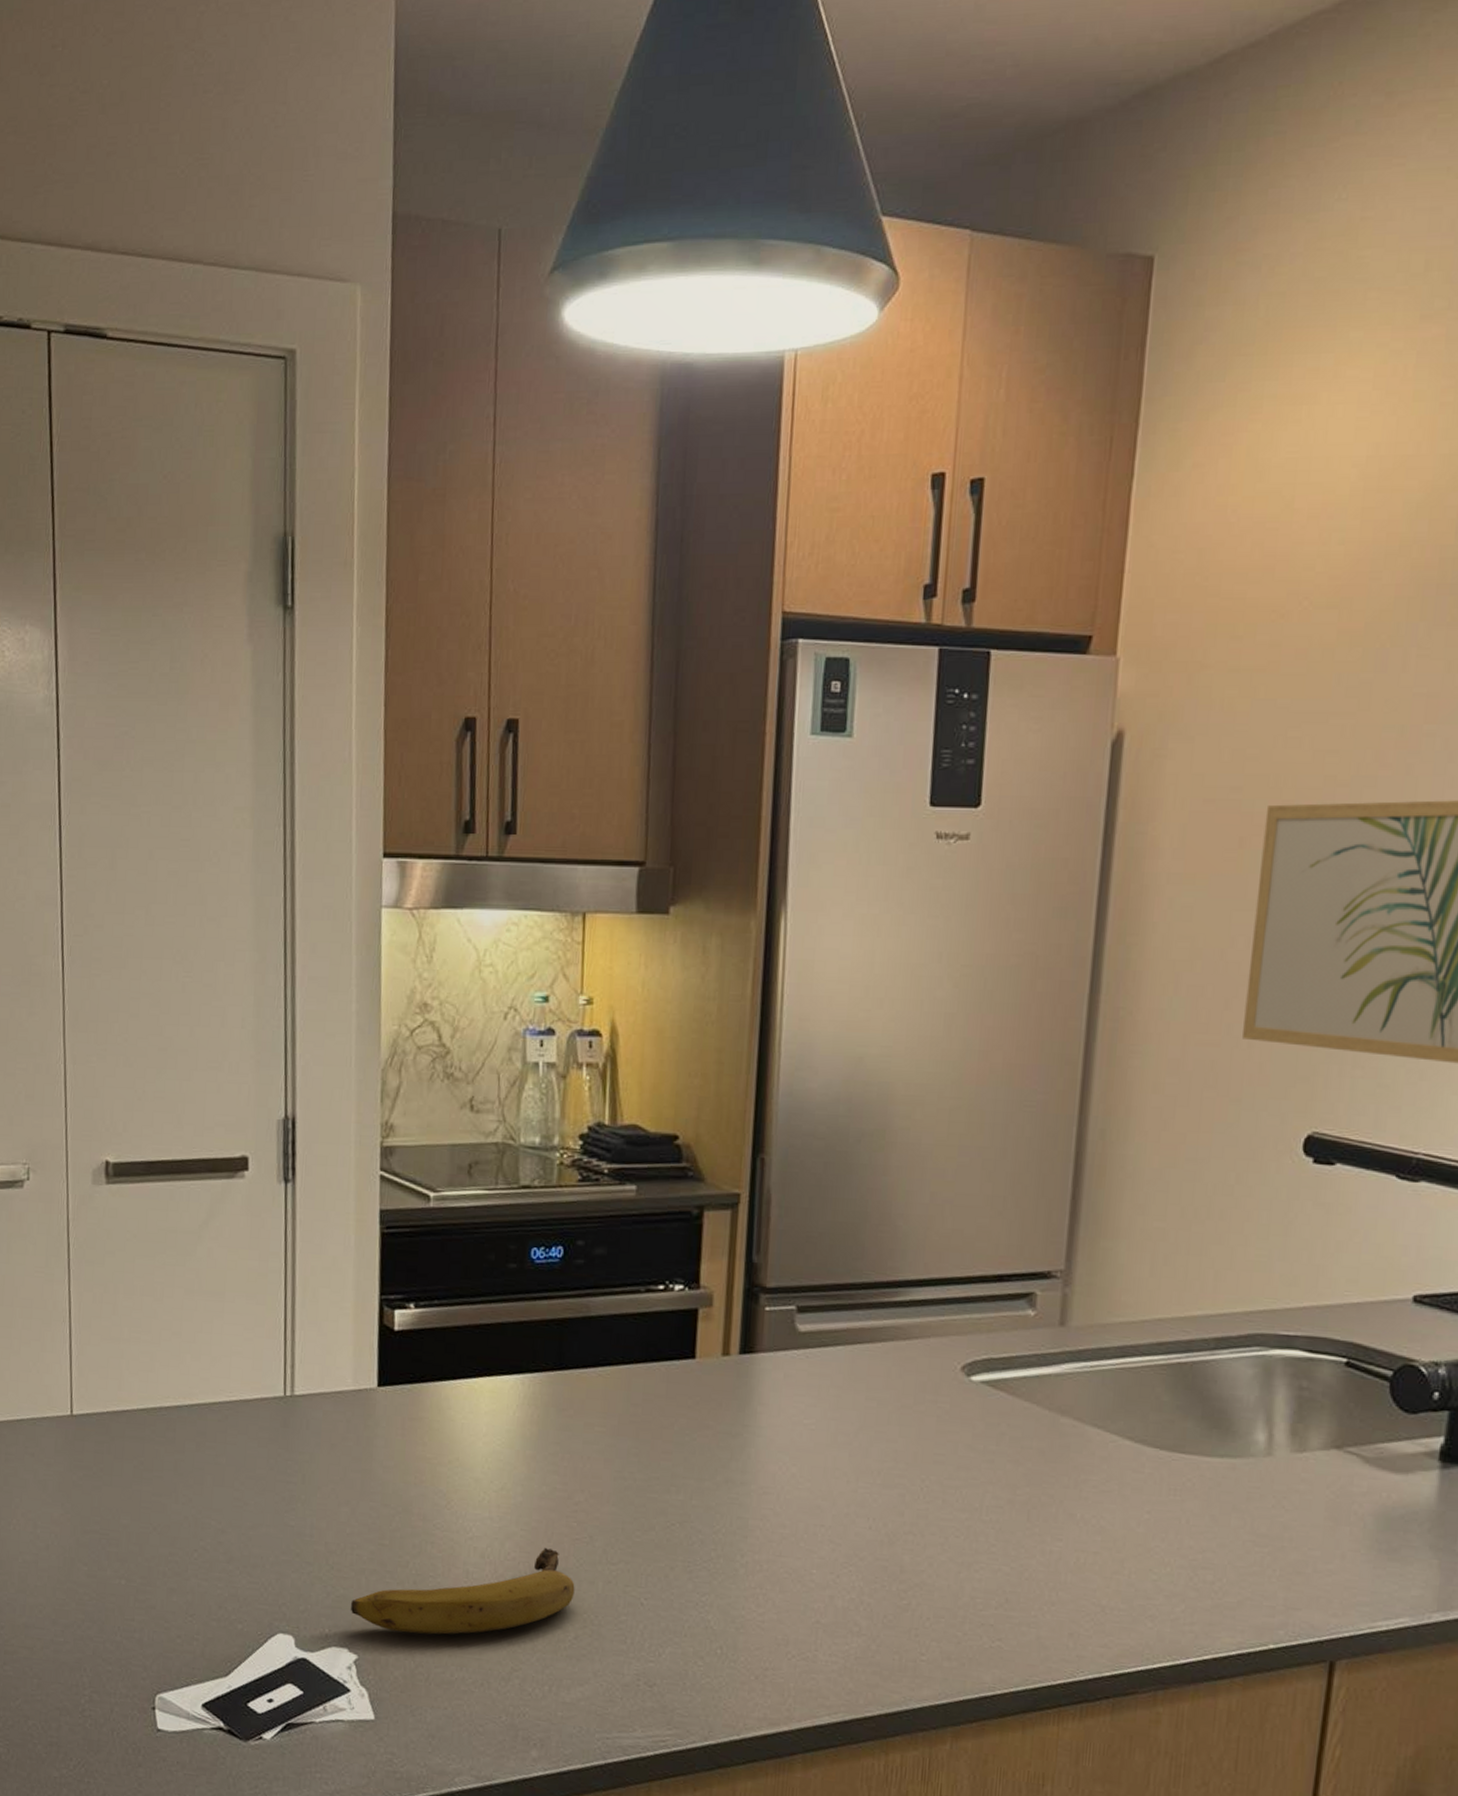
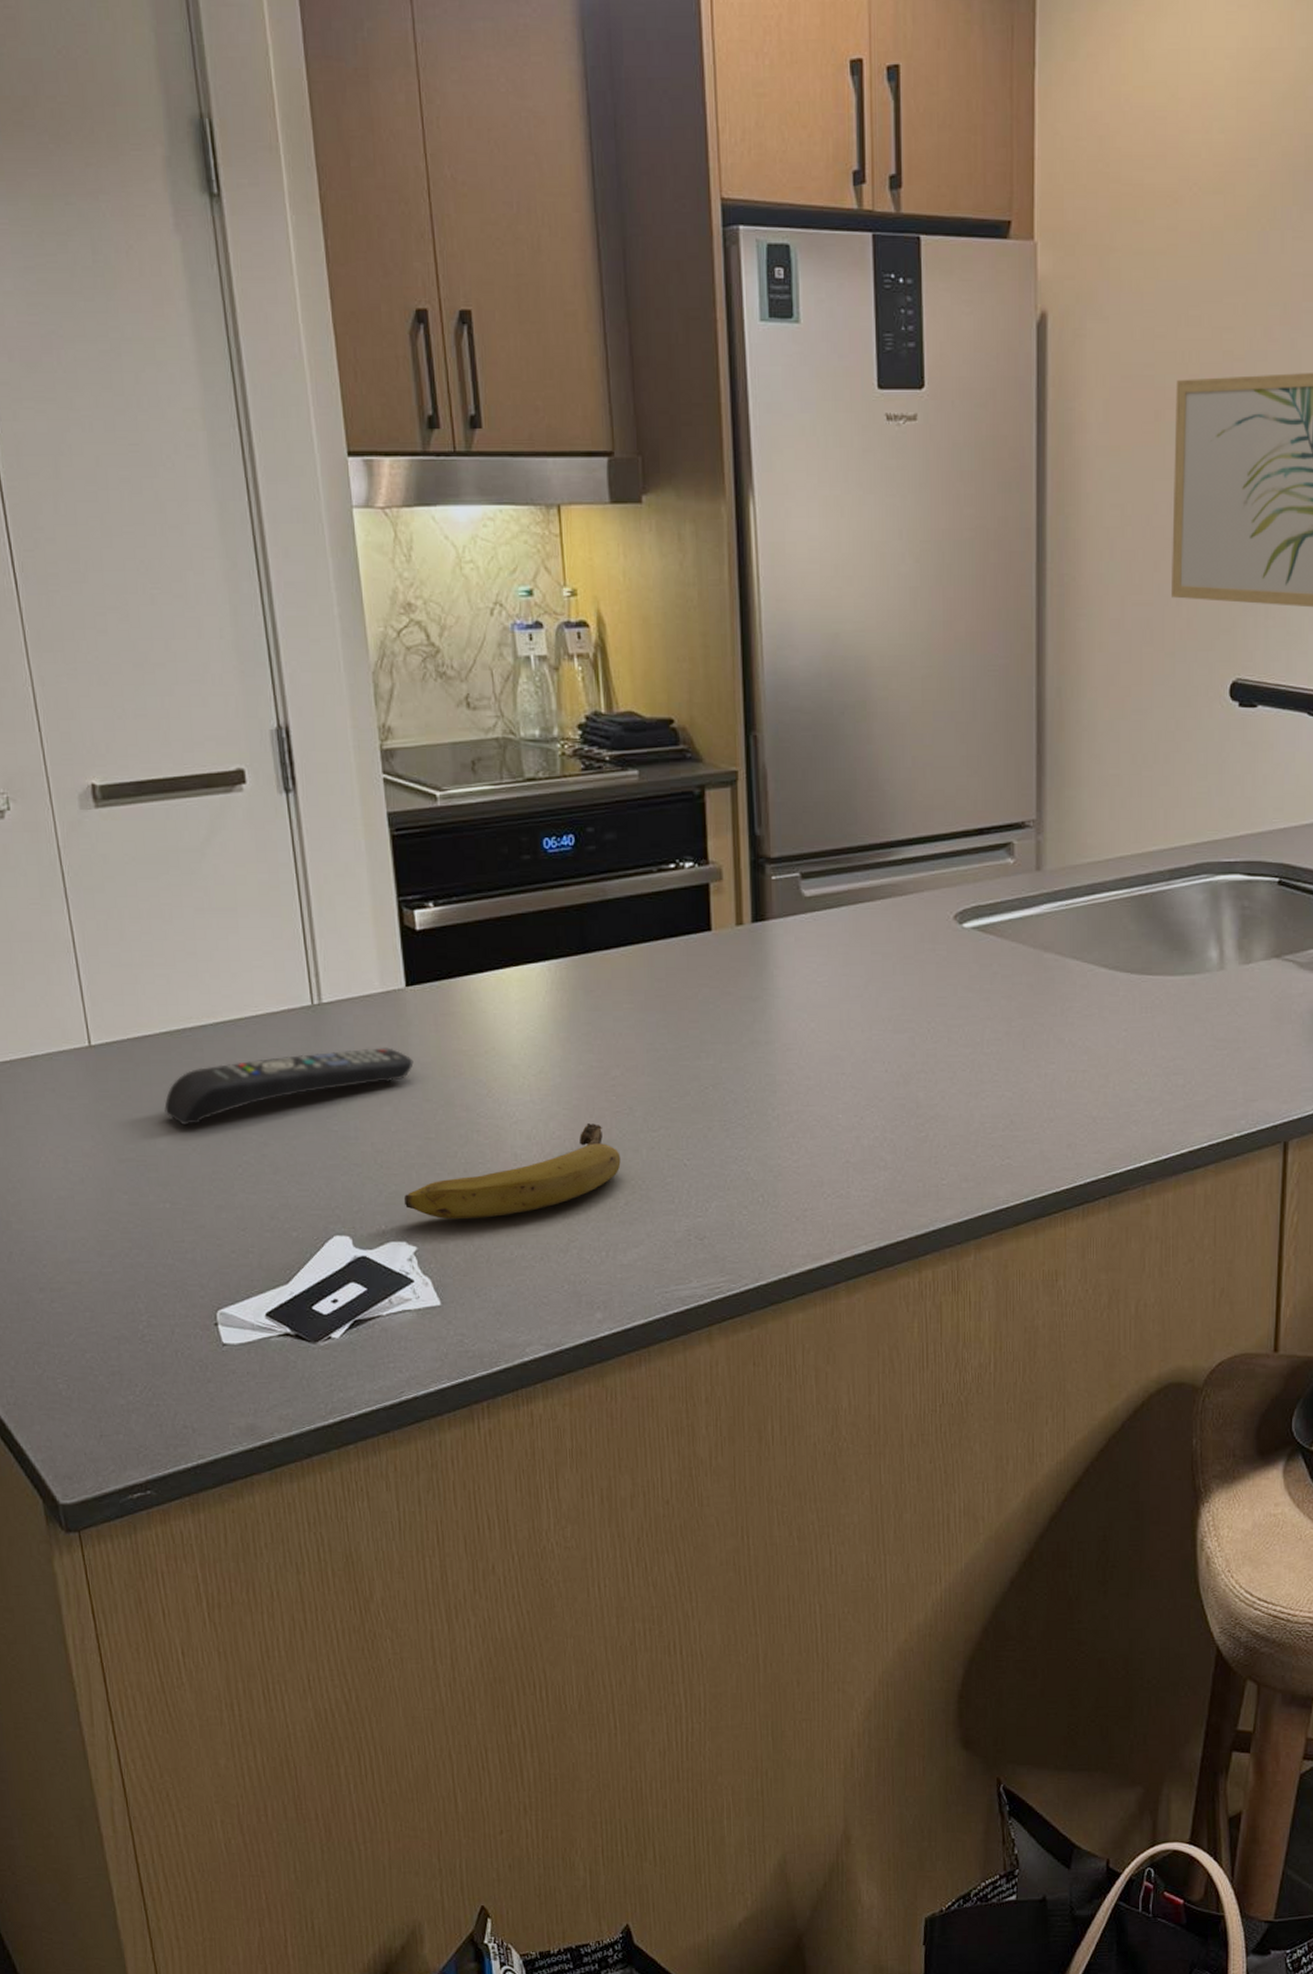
remote control: none [132,1444,376,1504] -> present [164,1048,414,1125]

